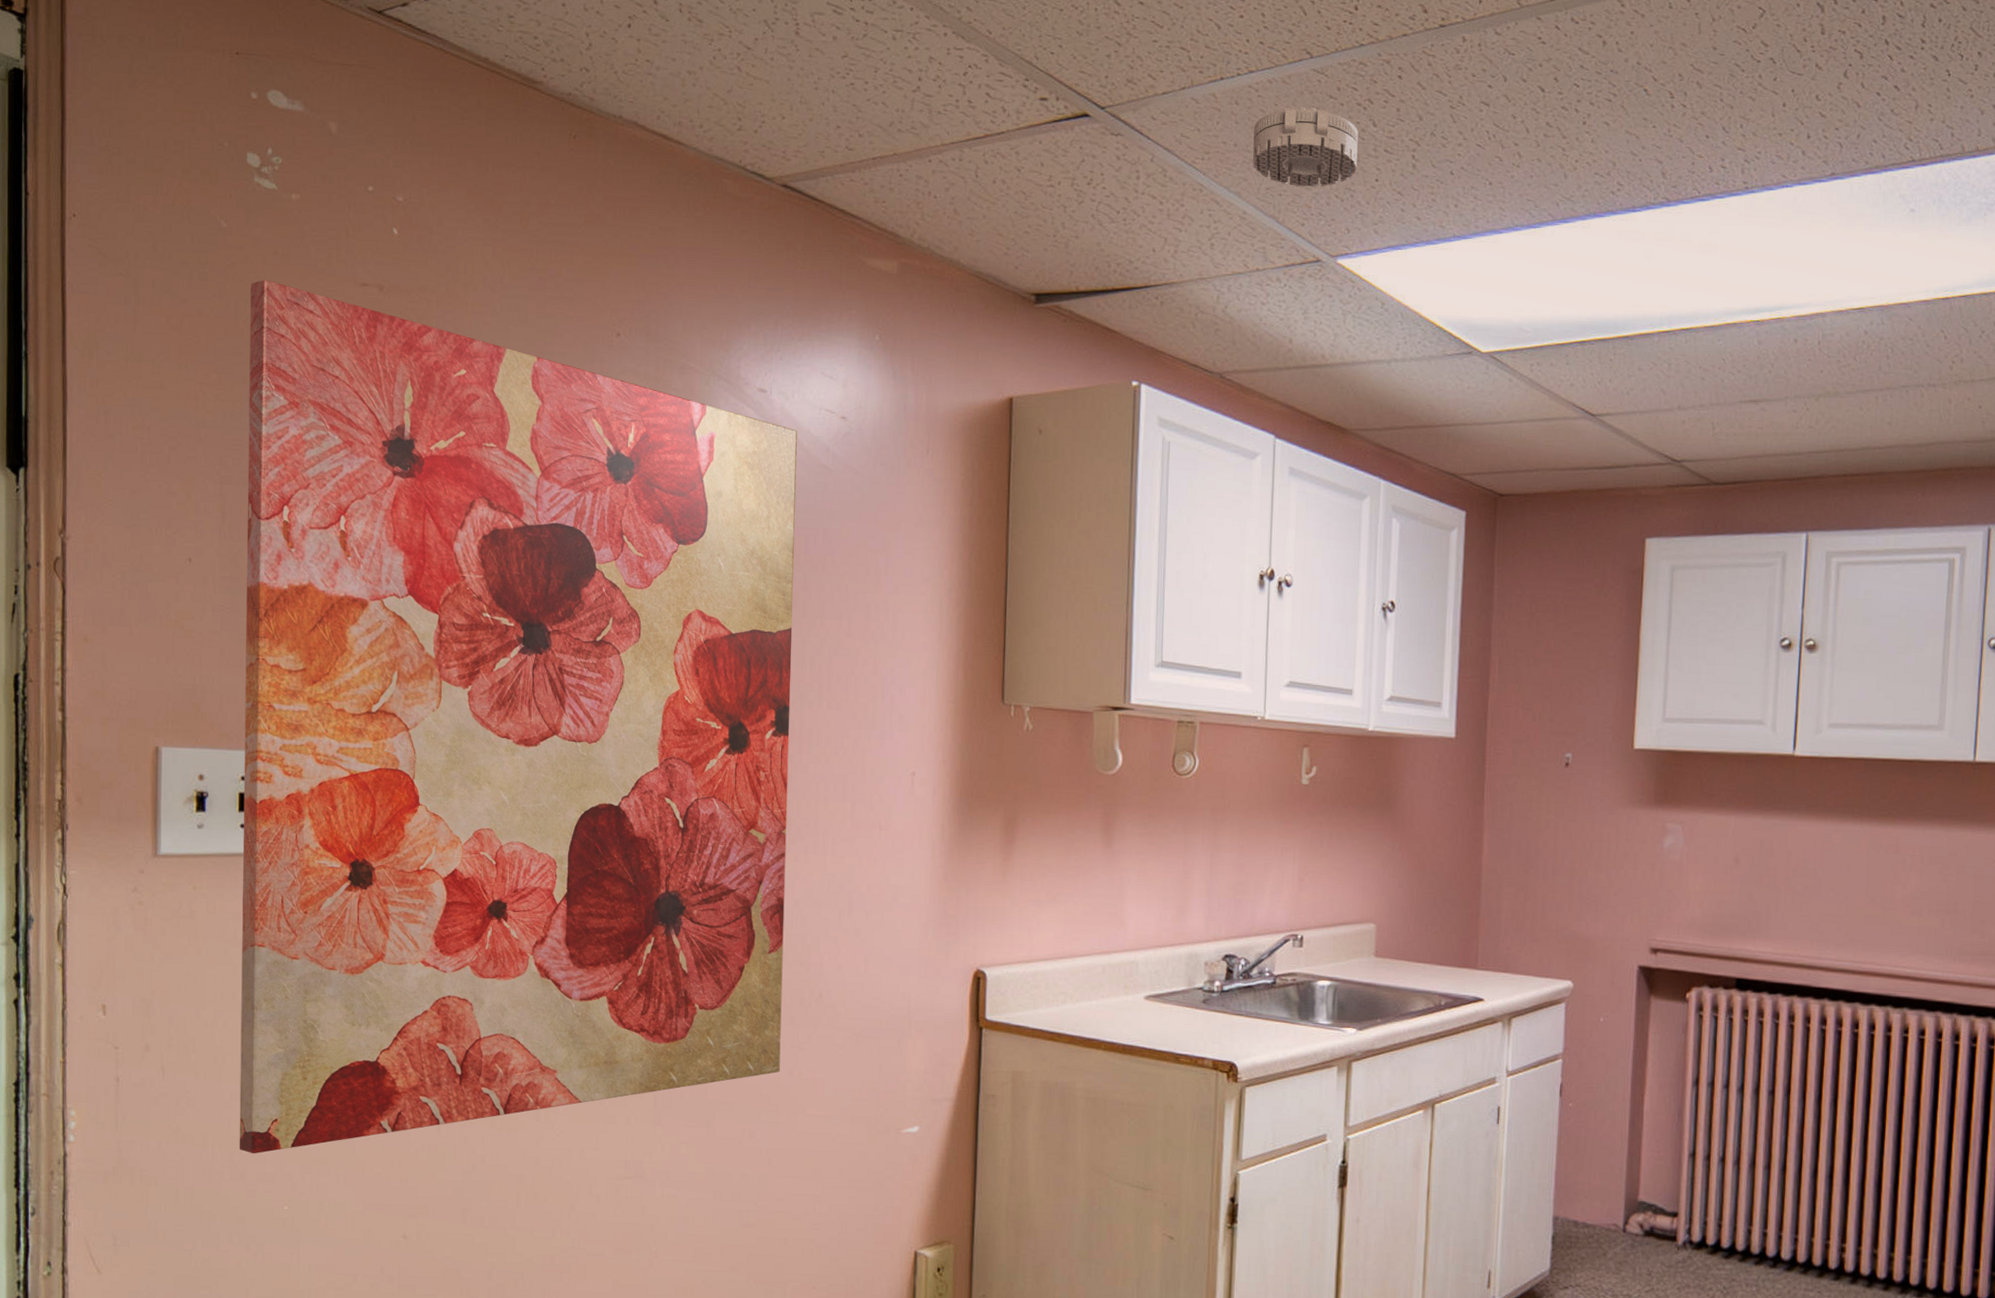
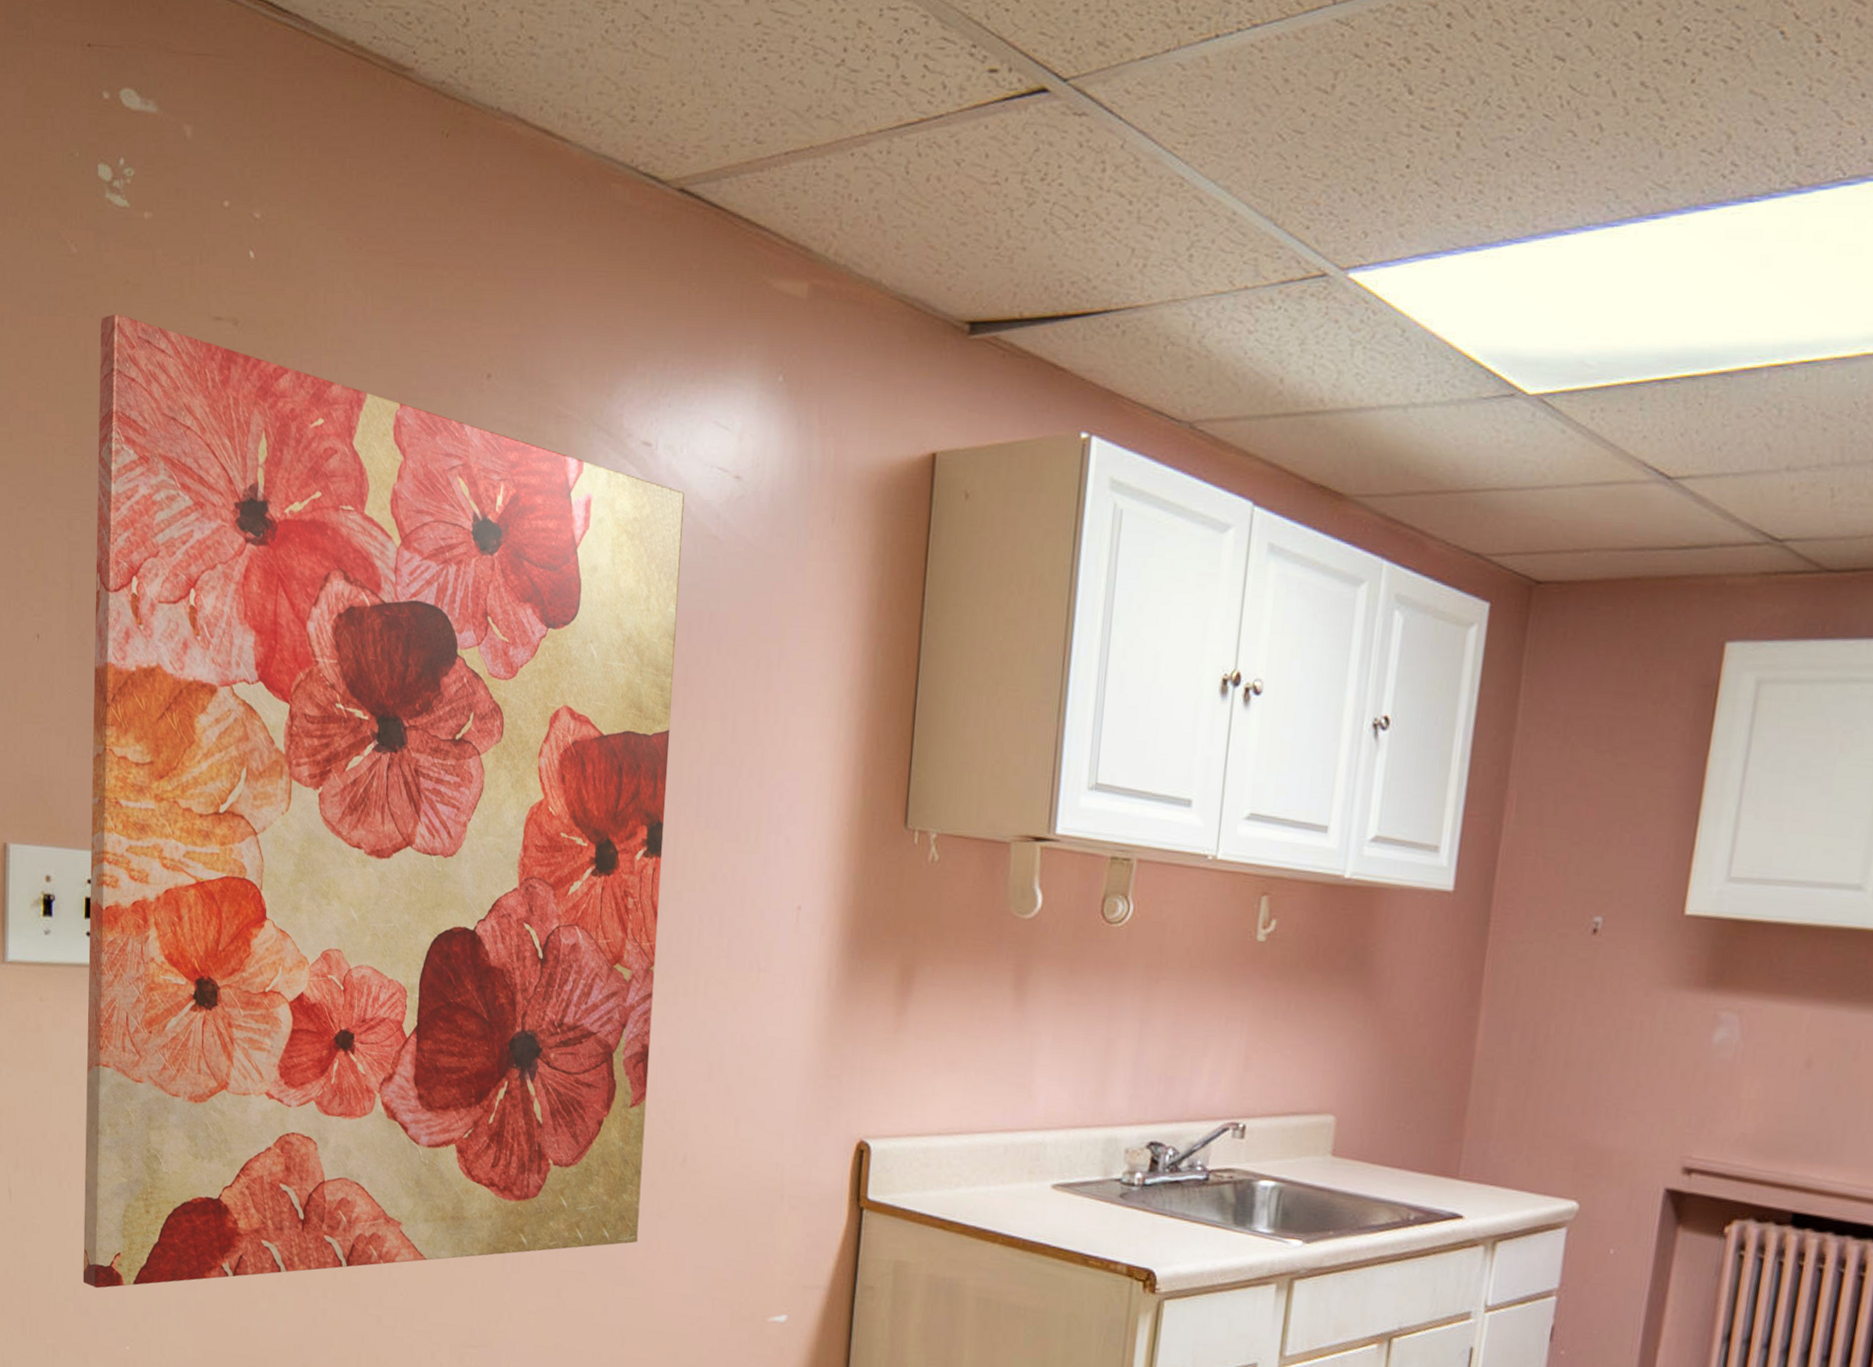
smoke detector: present [1253,106,1358,187] -> none [1249,70,1388,177]

